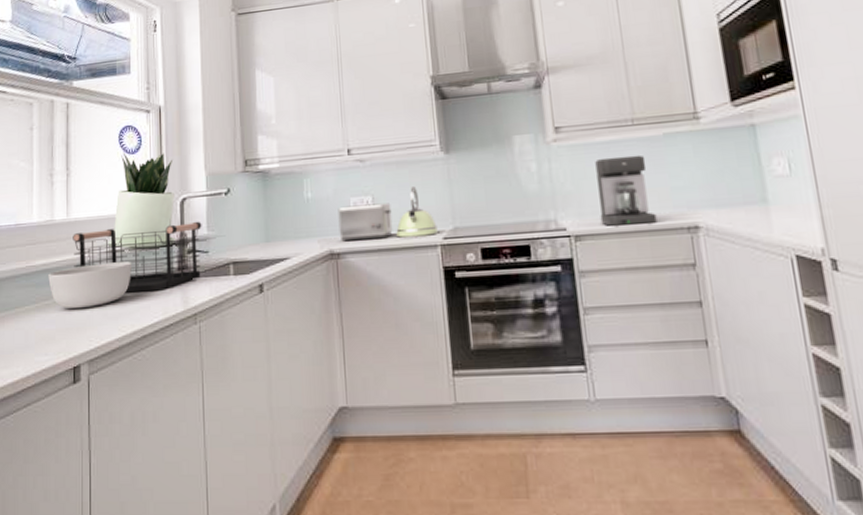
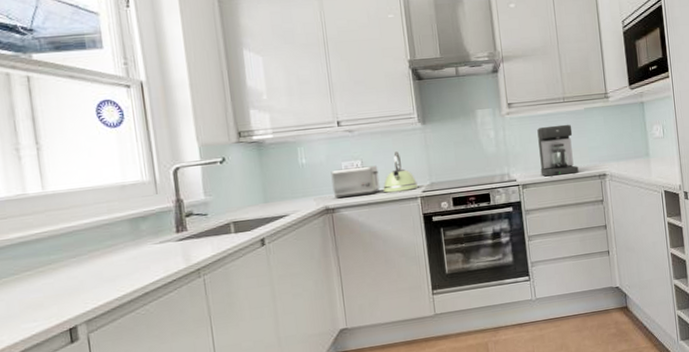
bowl: present [48,261,131,309] -> none [27,228,126,277]
dish rack: present [73,221,202,293] -> none [52,187,201,257]
planter: present [107,151,177,249] -> none [95,125,173,216]

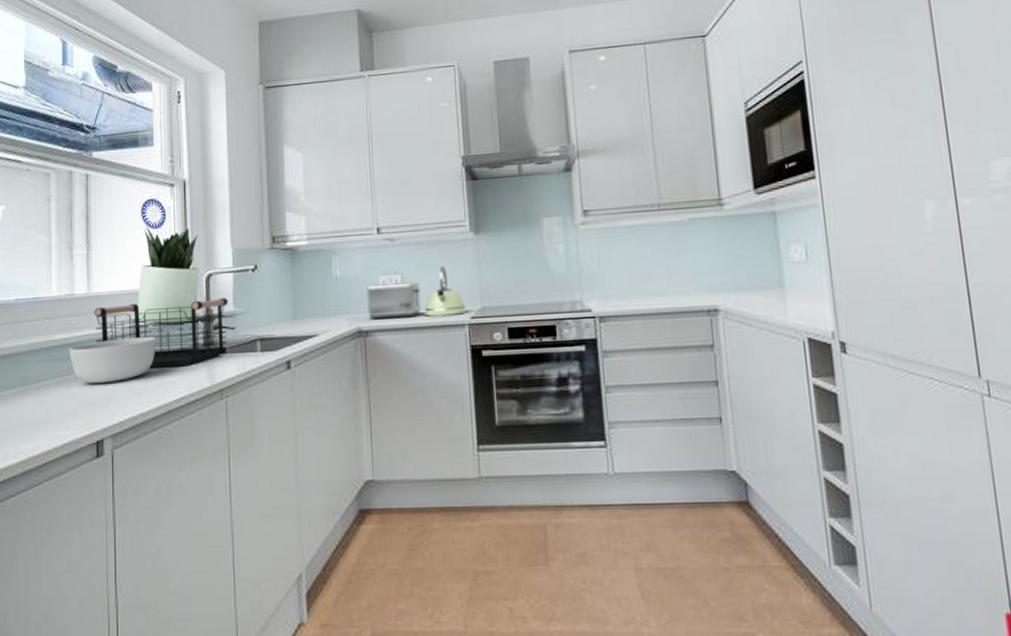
bowl: none [27,228,126,277] -> present [69,337,156,384]
dish rack: none [52,187,201,257] -> present [94,297,229,368]
planter: none [95,125,173,216] -> present [131,225,202,324]
coffee maker: present [537,124,579,178] -> none [621,239,679,309]

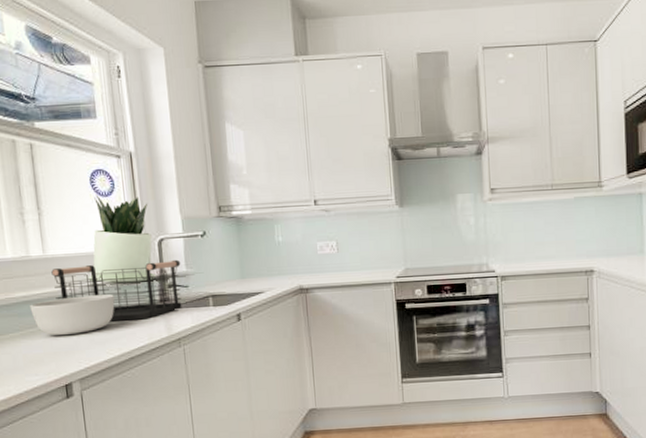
toaster: present [366,282,421,320] -> none [306,247,354,279]
kettle: present [424,266,467,317] -> none [357,234,393,276]

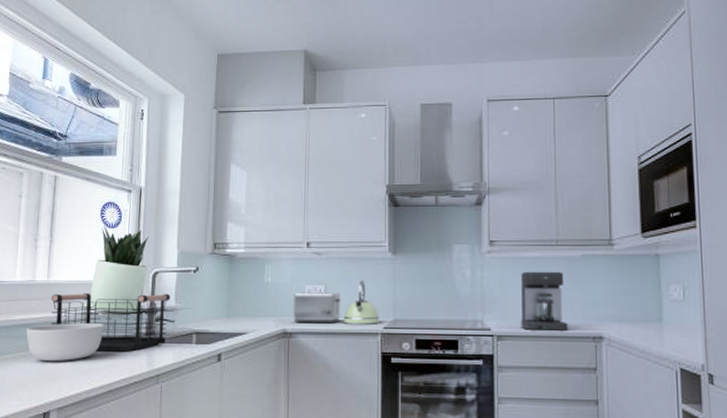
toaster: none [306,247,354,279] -> present [293,292,341,324]
kettle: none [357,234,393,276] -> present [343,280,381,325]
coffee maker: none [521,214,564,270] -> present [520,271,568,332]

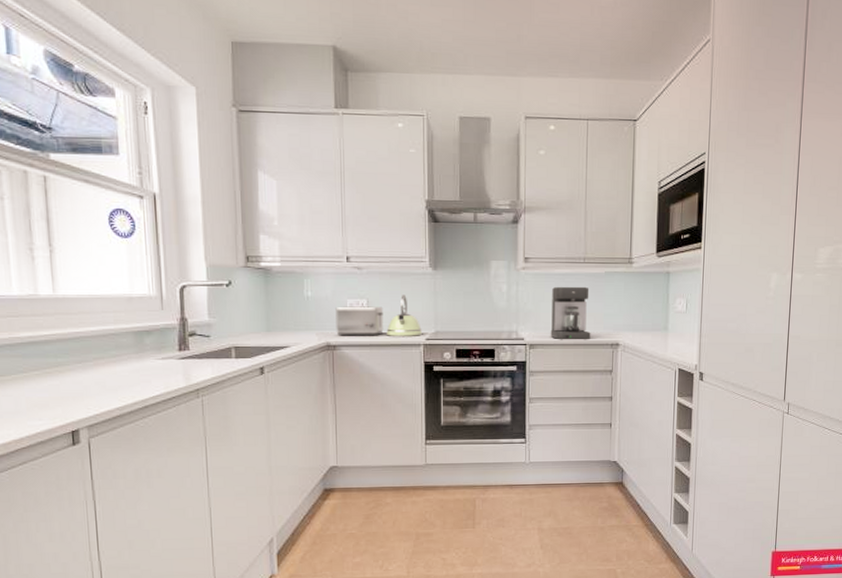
bowl: present [26,323,104,362] -> none [36,340,130,380]
dish rack: present [50,293,171,352] -> none [61,308,203,368]
planter: present [83,225,149,314] -> none [102,234,177,329]

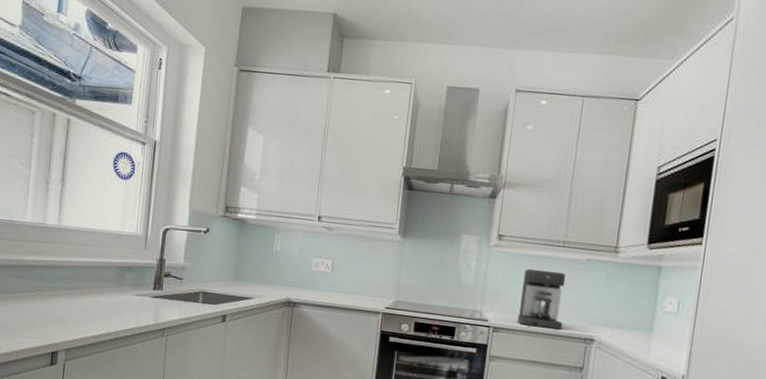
toaster: present [335,306,384,336] -> none [298,264,347,298]
kettle: present [386,295,423,336] -> none [346,260,383,304]

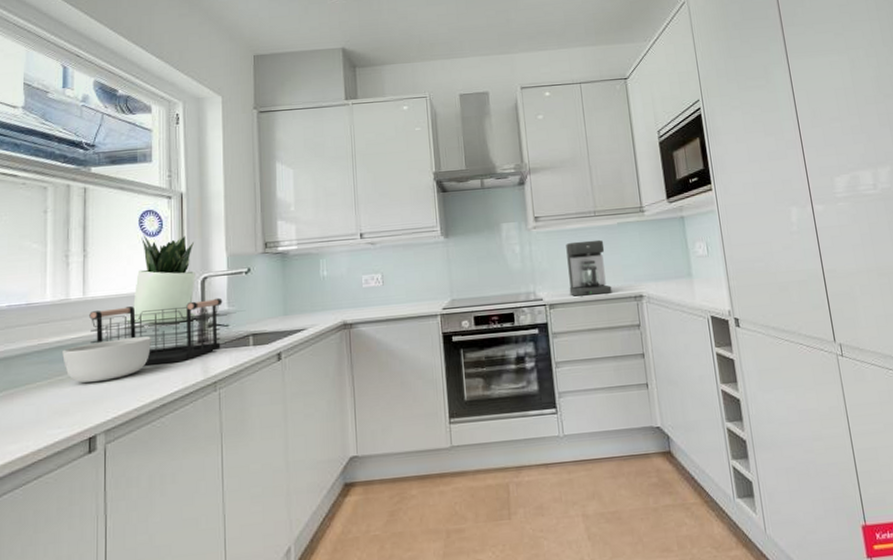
bowl: none [36,268,113,306] -> present [62,336,151,383]
dish rack: none [60,239,180,304] -> present [89,297,223,366]
planter: none [93,175,161,267] -> present [126,234,197,324]

